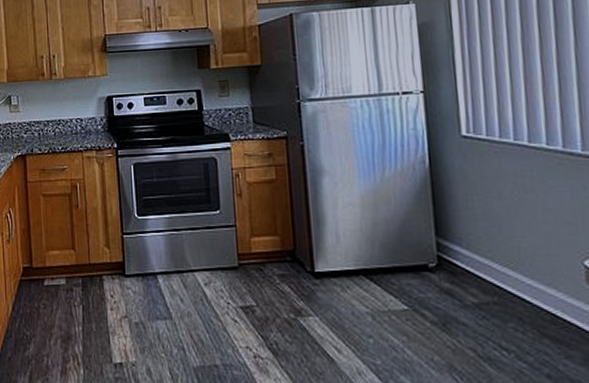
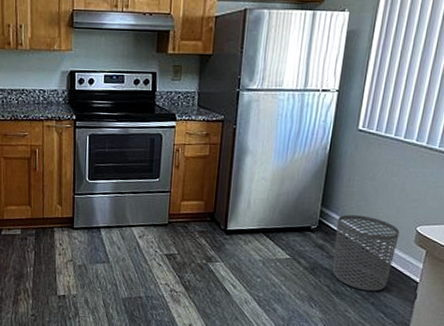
waste bin: none [464,247,563,357] -> present [332,214,400,291]

